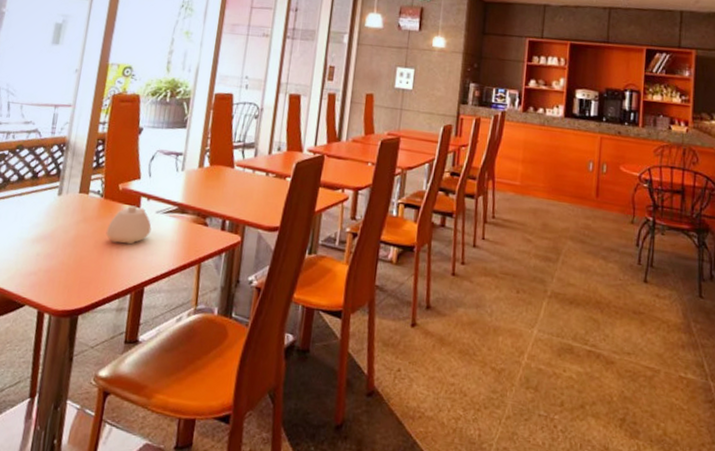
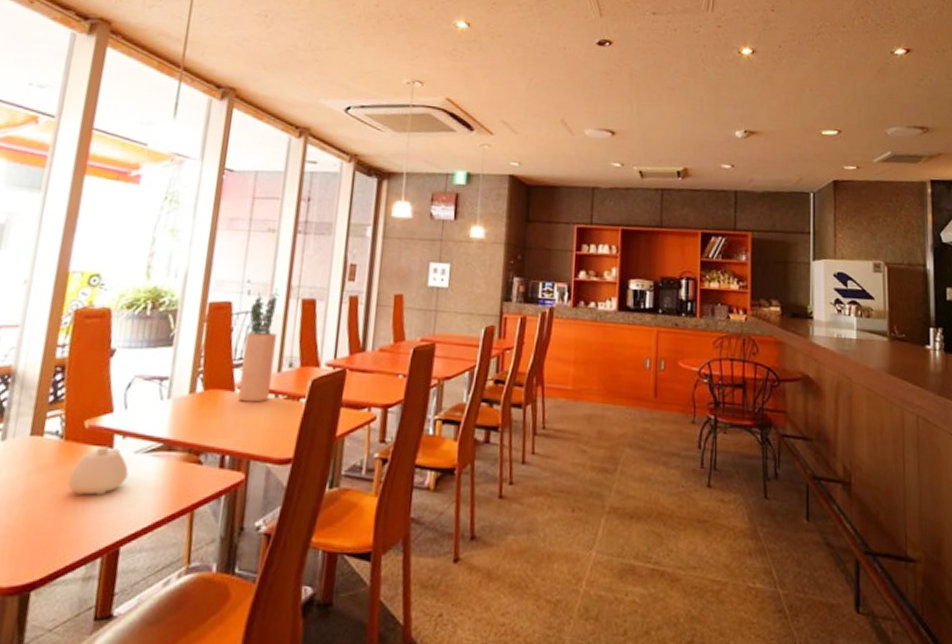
vase: none [237,84,271,179] -> present [238,289,279,403]

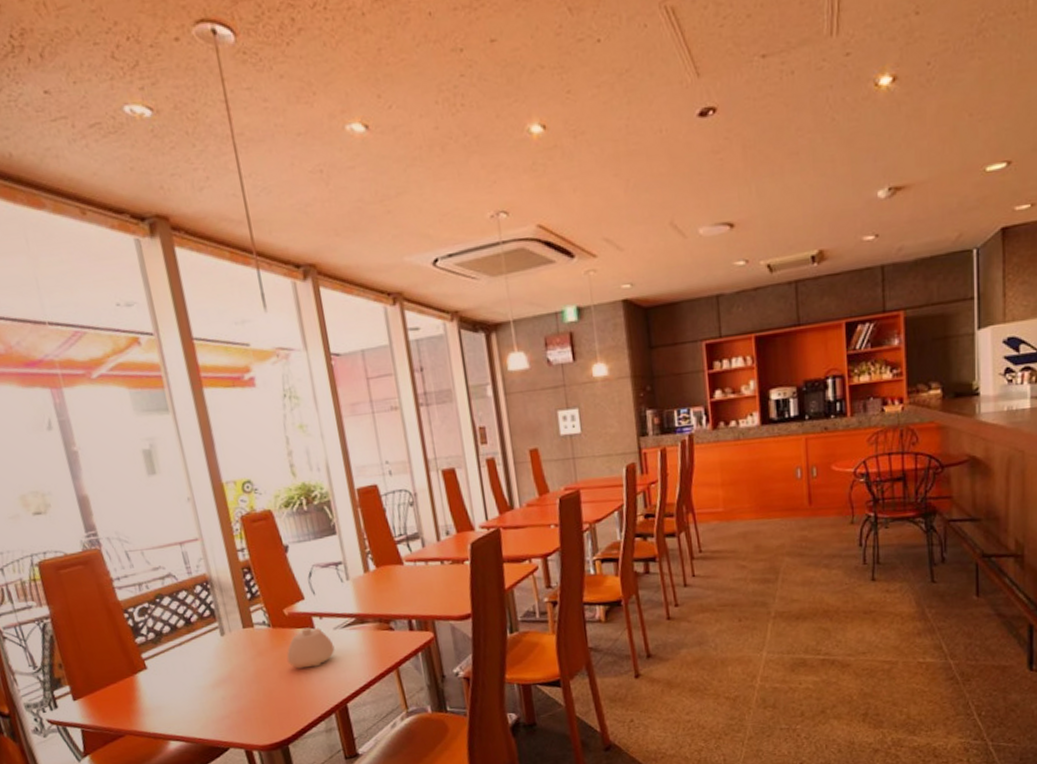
vase: present [238,289,279,403] -> none [395,464,436,573]

